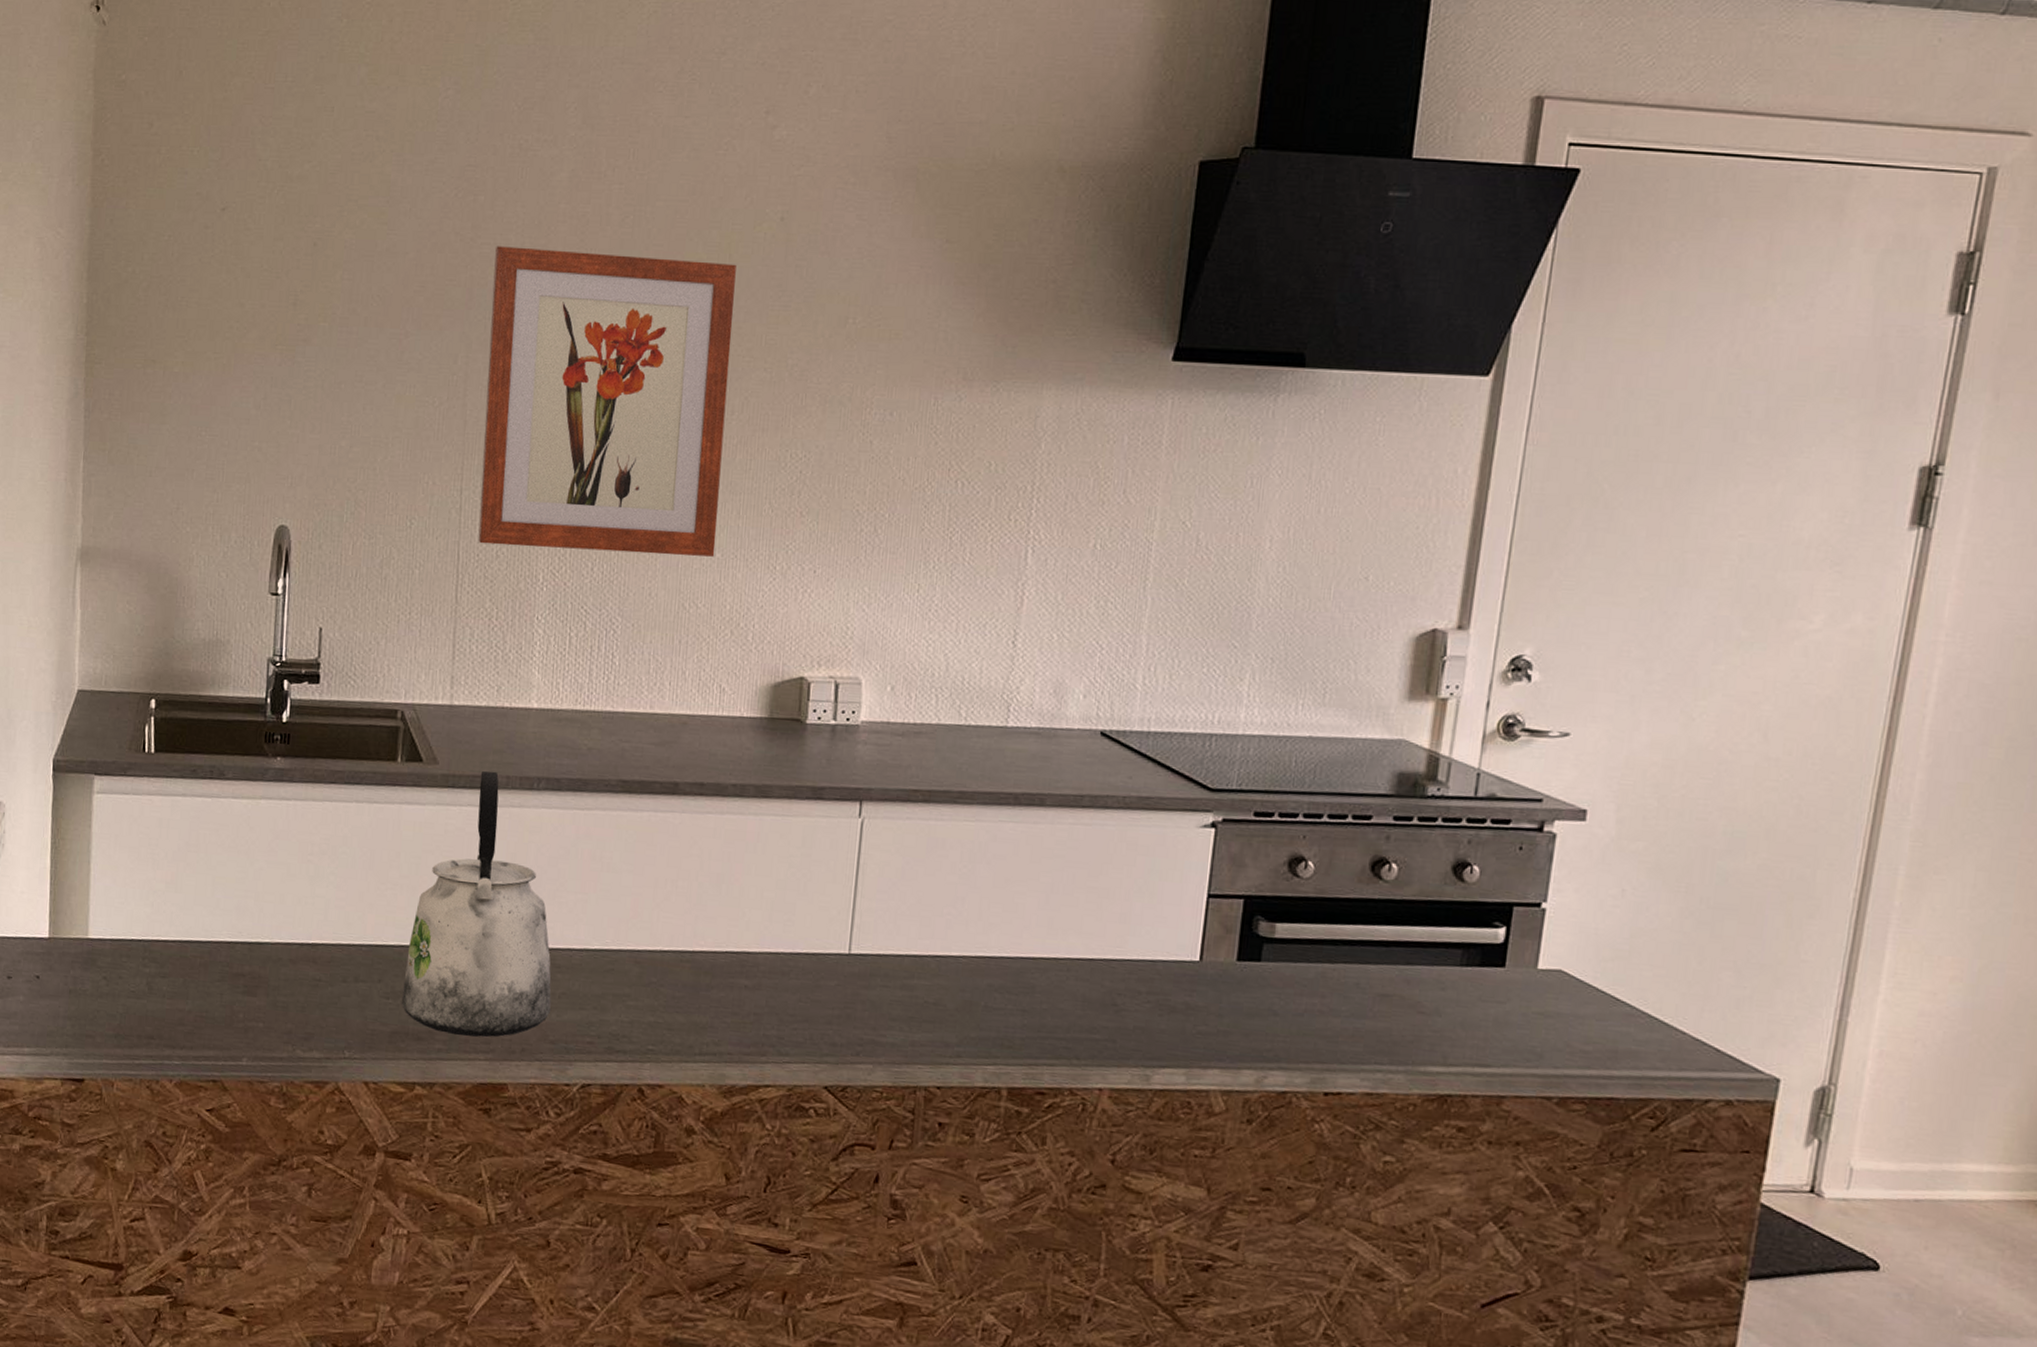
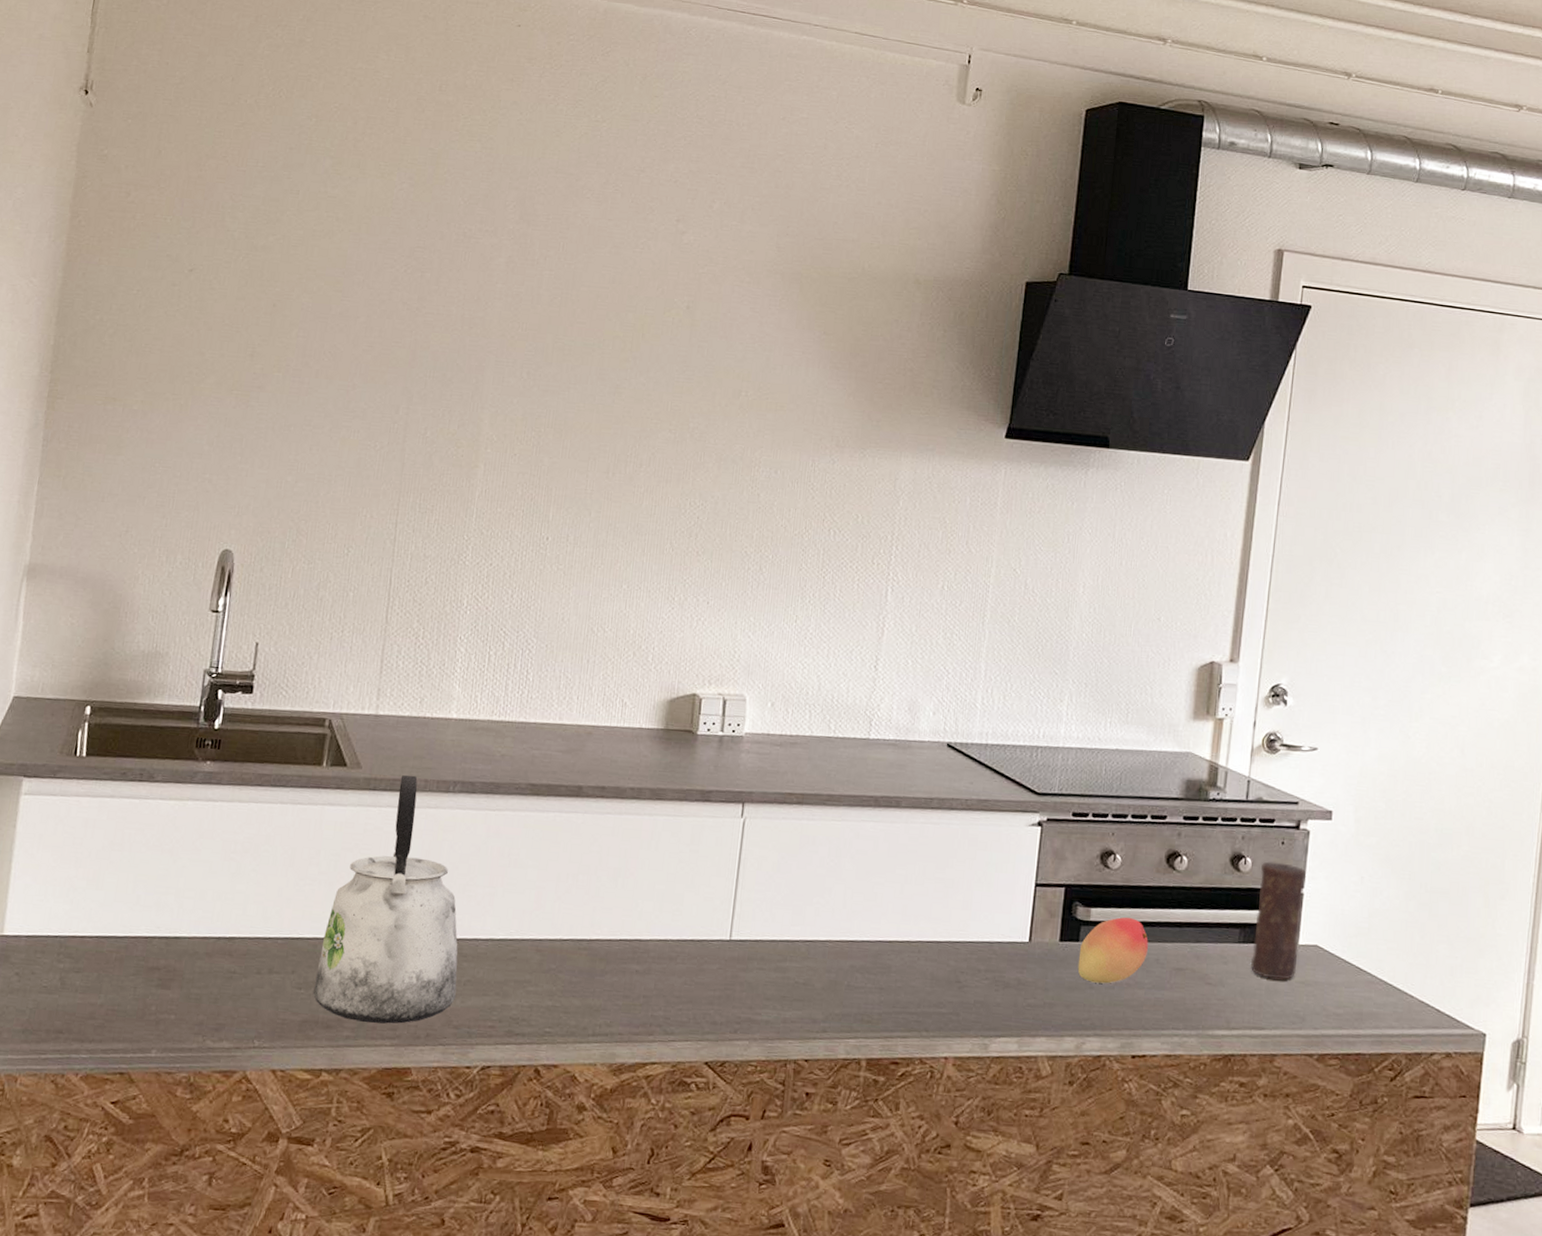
wall art: present [478,246,736,557] -> none [409,316,648,588]
fruit: none [1258,934,1347,1011] -> present [1077,917,1148,984]
candle: none [1475,870,1551,1010] -> present [1251,861,1307,980]

